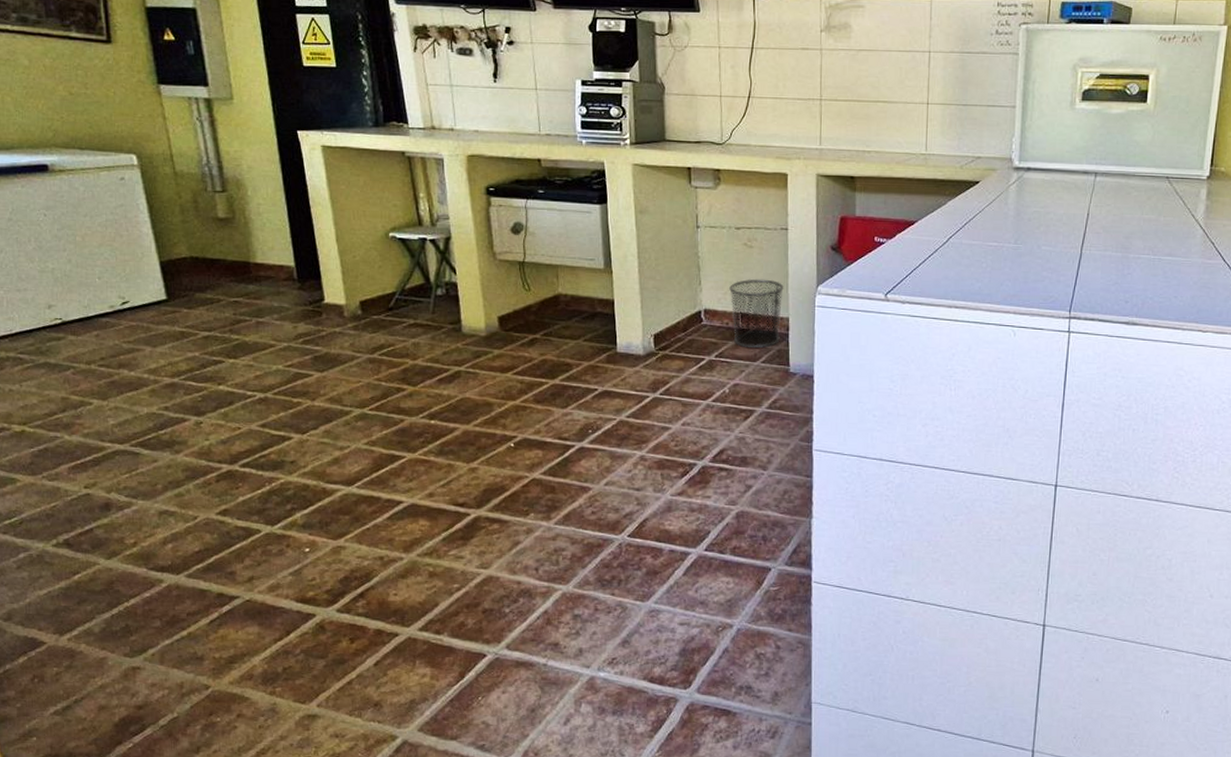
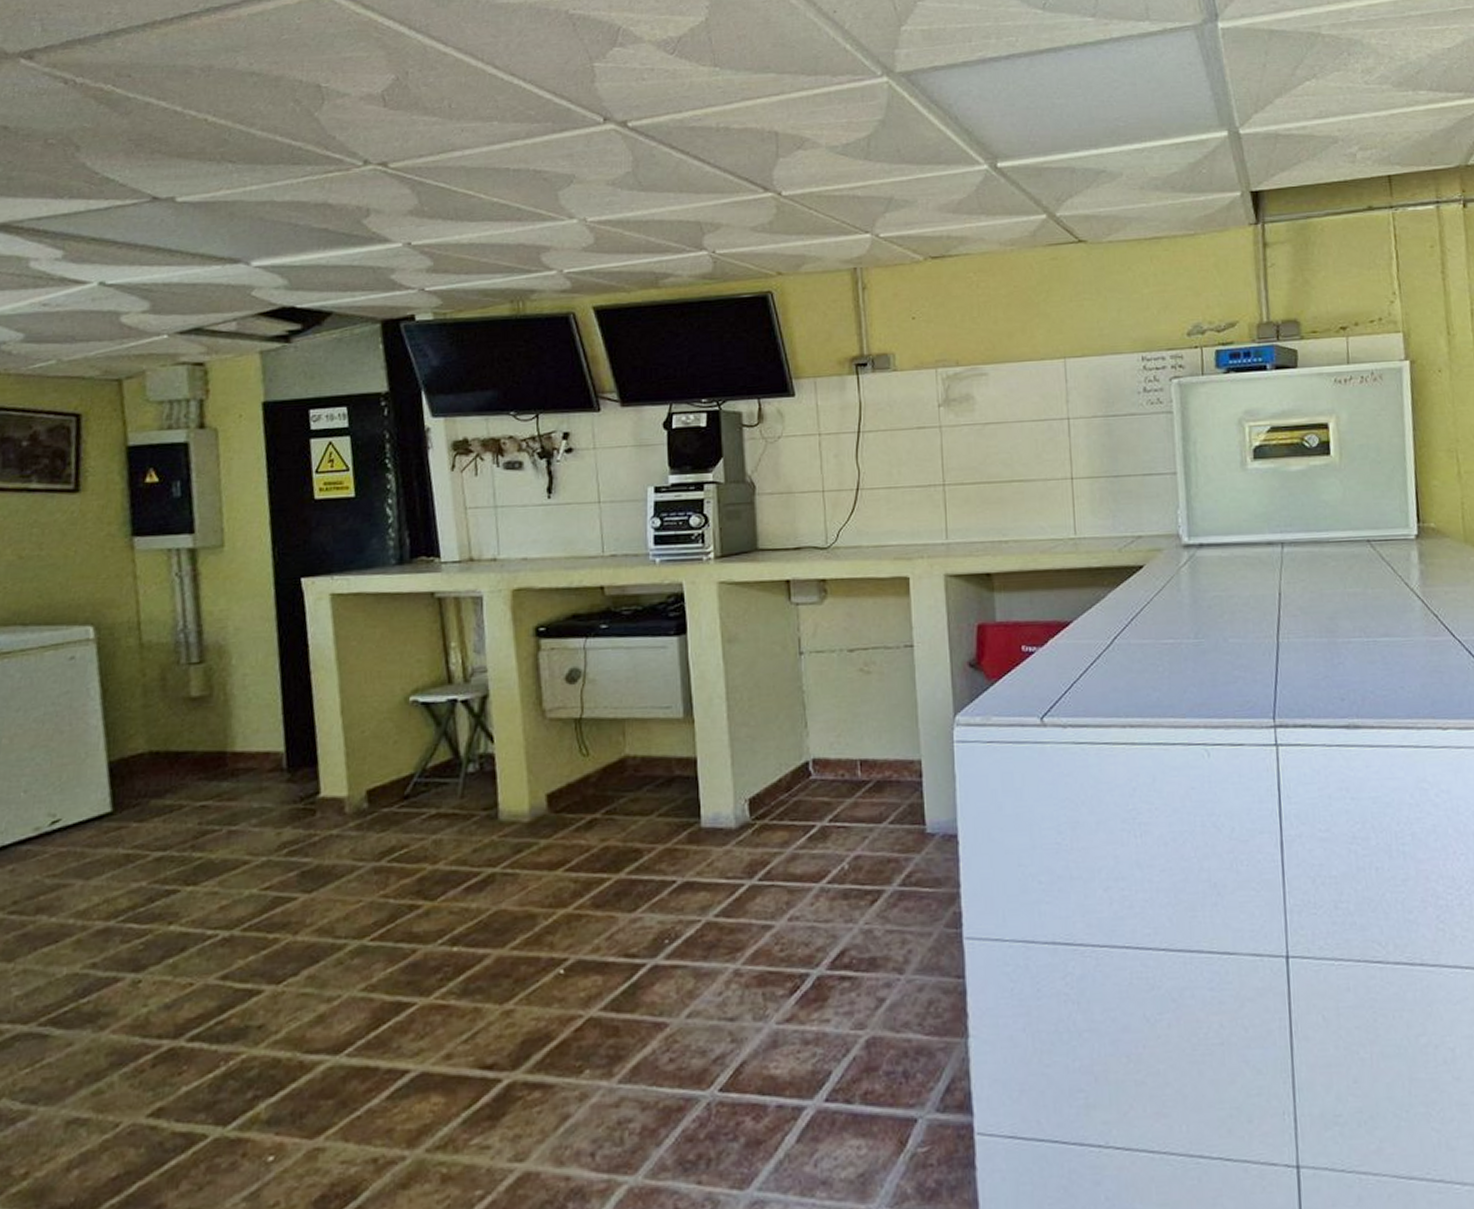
waste bin: present [729,278,784,349] -> none [844,712,912,806]

